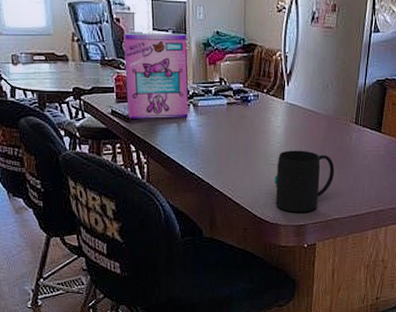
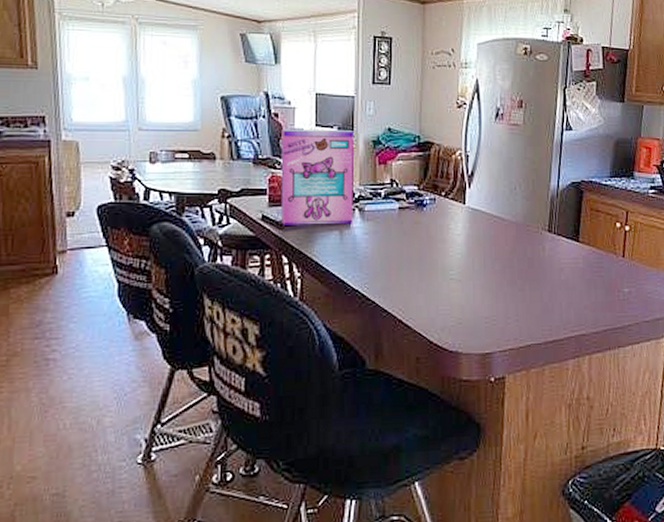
mug: present [275,150,335,213] -> none [454,262,526,338]

